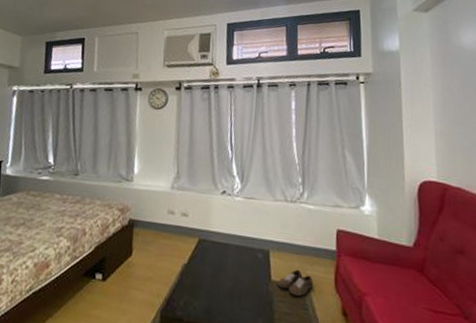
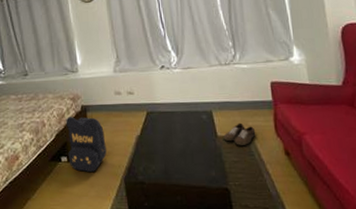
backpack: none [103,228,150,298] -> present [65,116,107,173]

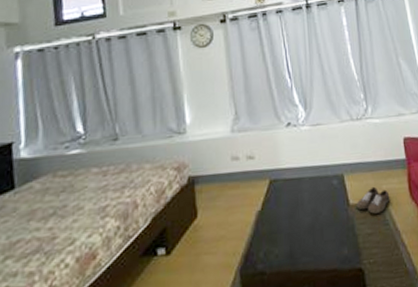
backpack: present [65,116,107,173] -> none [166,191,218,267]

